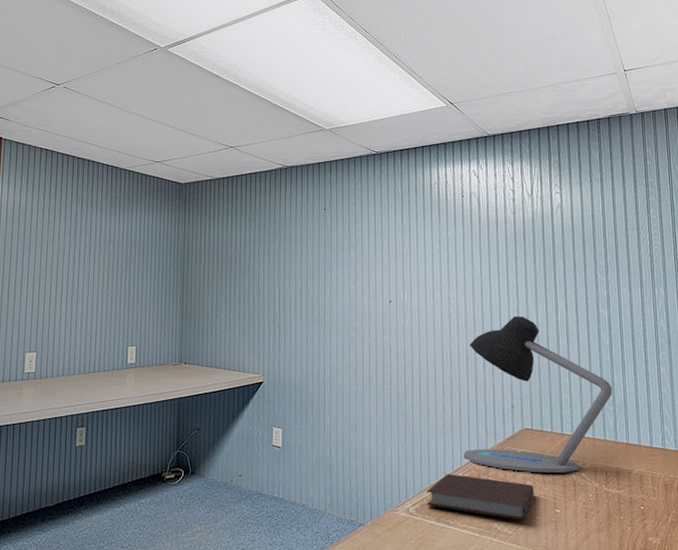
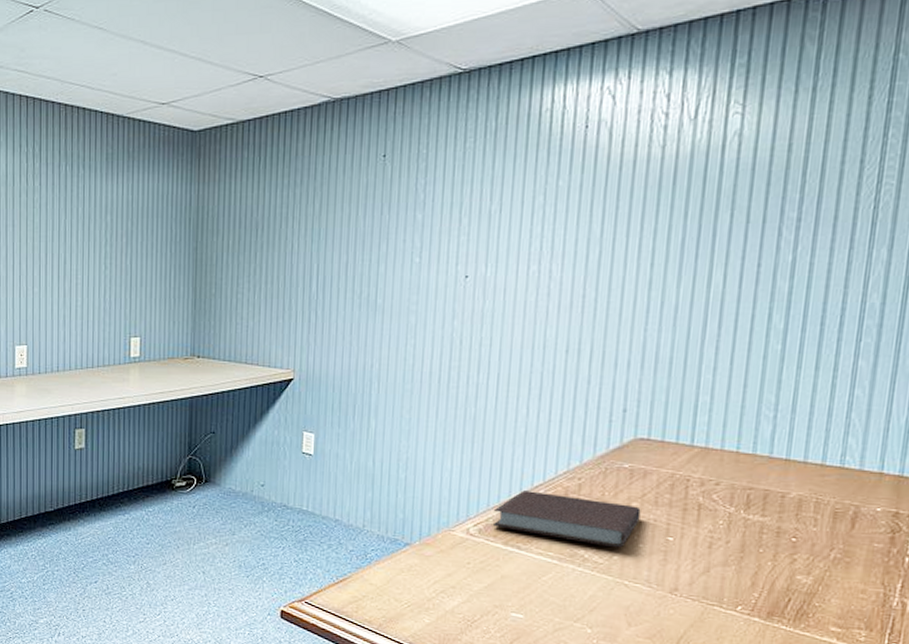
desk lamp: present [463,315,613,473] -> none [548,292,778,494]

